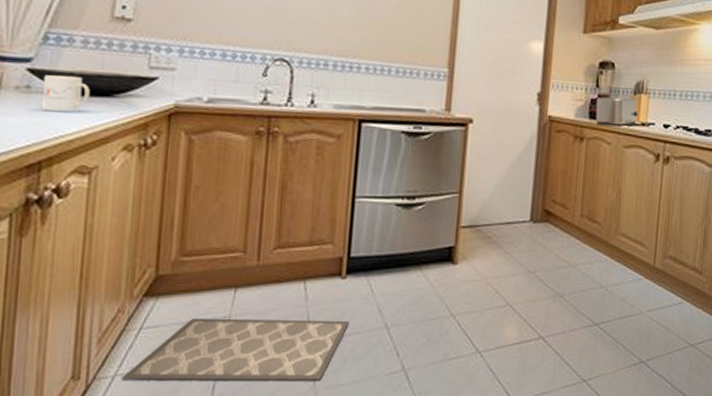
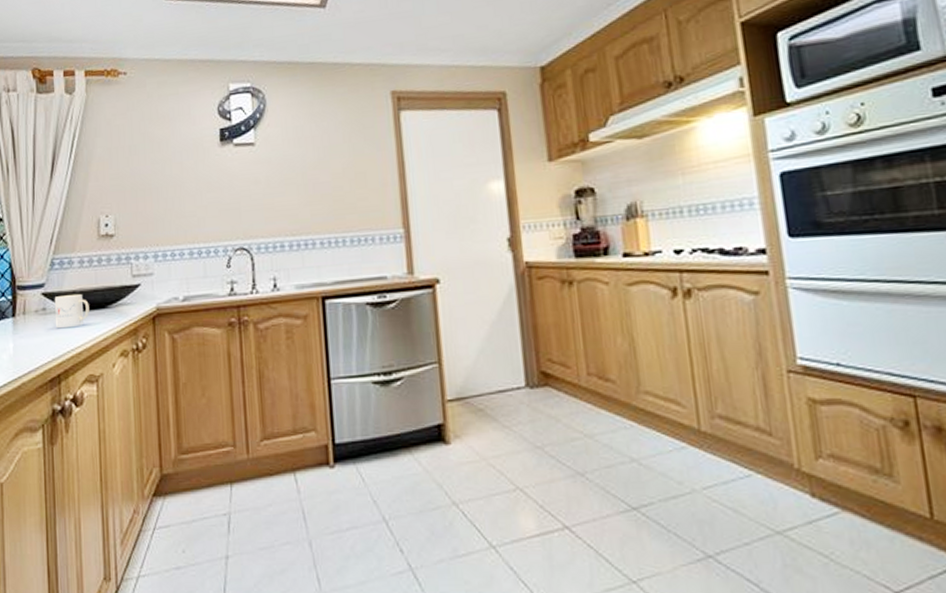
bath mat: present [121,317,349,380] -> none [144,514,345,581]
toaster: present [595,96,638,128] -> none [580,224,637,264]

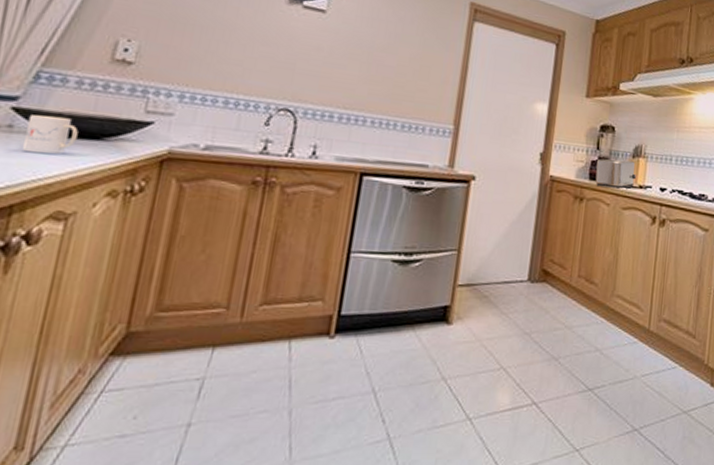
toaster: none [580,224,637,264] -> present [595,159,636,190]

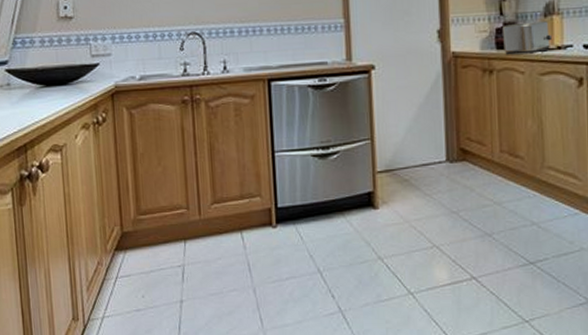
mug: present [21,115,78,155] -> none [17,71,52,103]

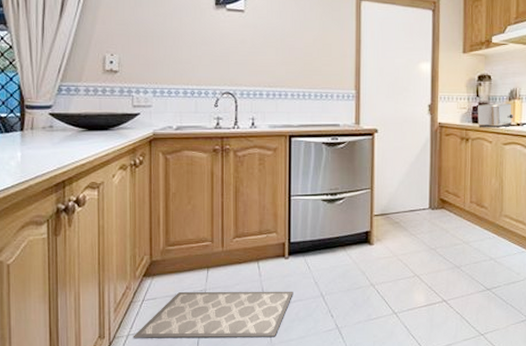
bath mat: none [108,266,285,321] -> present [133,291,293,338]

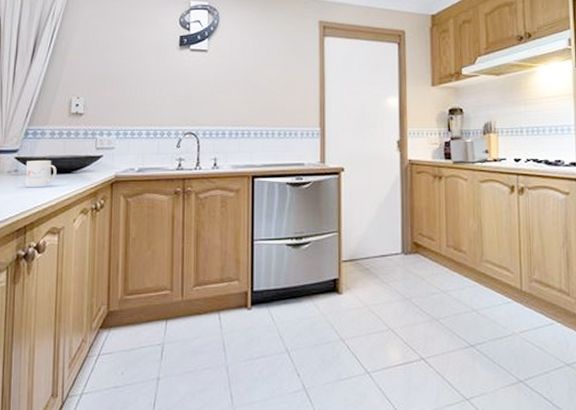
mug: none [61,116,93,144] -> present [25,160,57,188]
bath mat: present [133,291,293,338] -> none [86,345,257,398]

